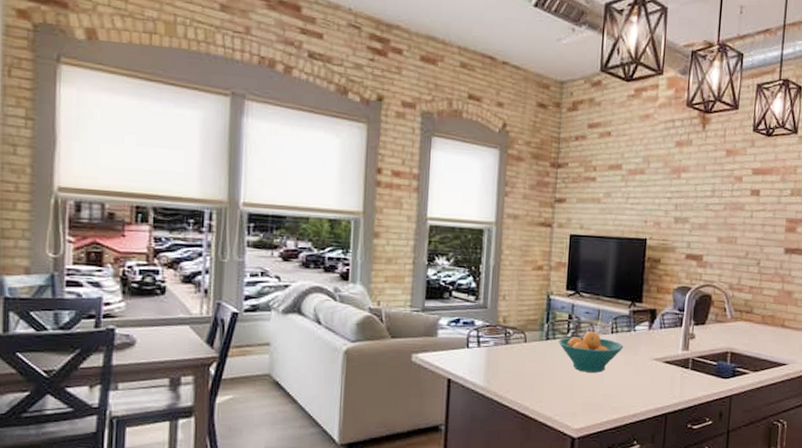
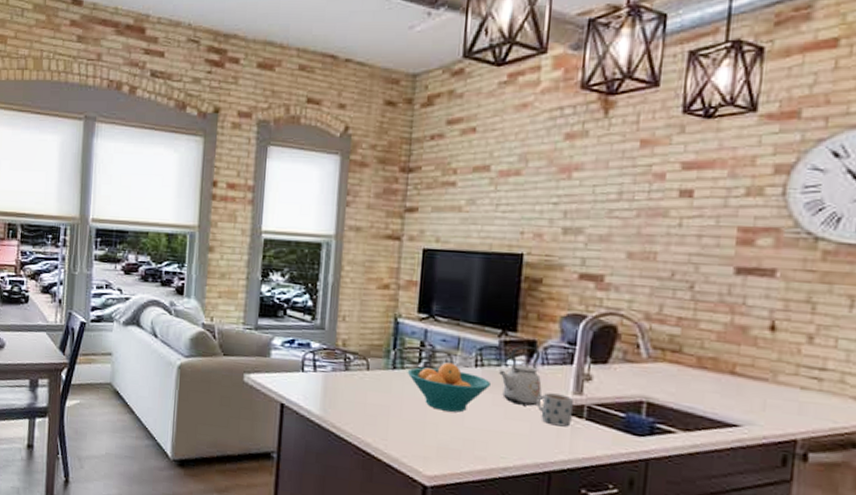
kettle: none [630,314,660,362] -> present [499,346,542,406]
mug: none [657,351,682,377] -> present [536,392,573,427]

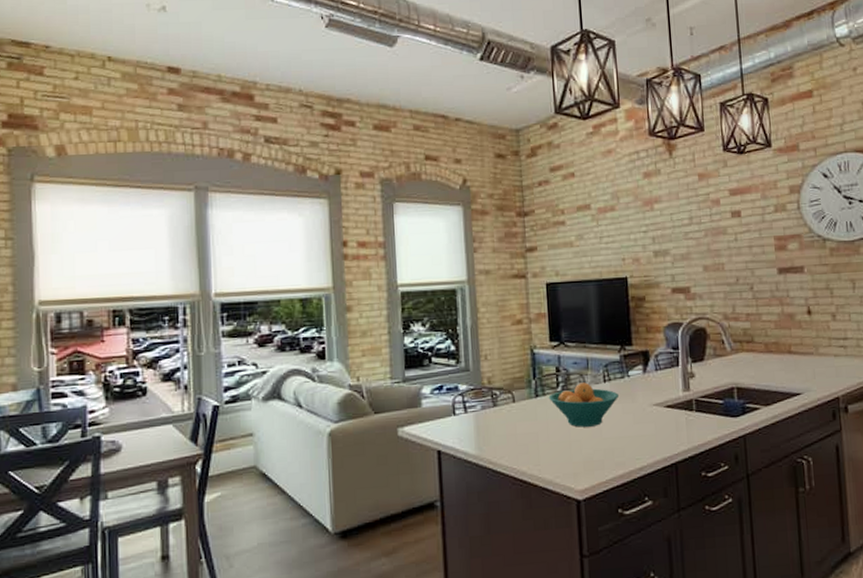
kettle: present [499,346,542,406] -> none [624,356,659,409]
mug: present [536,392,573,427] -> none [657,393,685,422]

